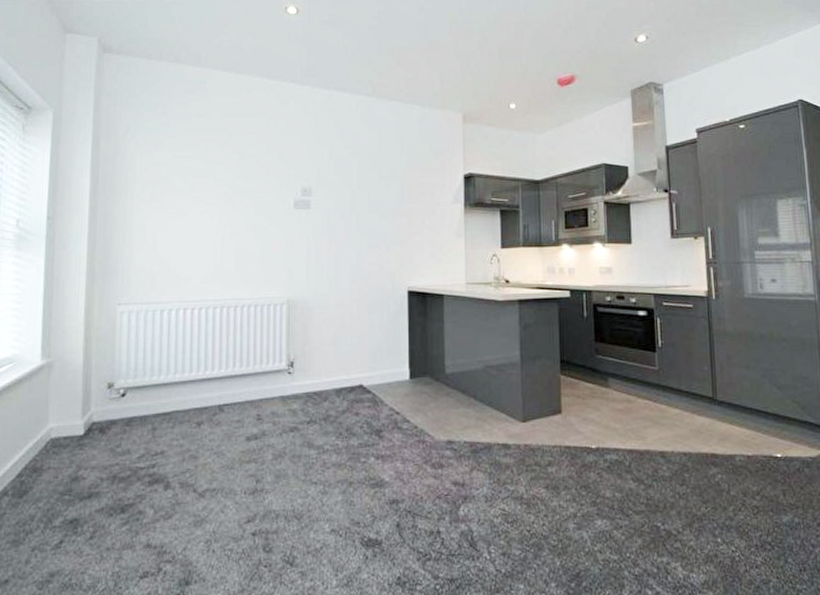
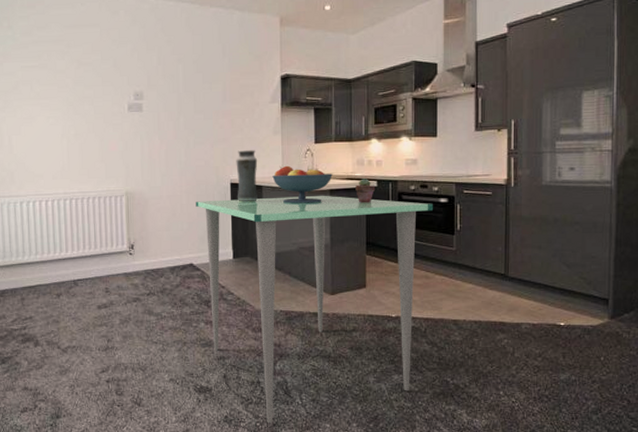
dining table: none [367,306,631,586] -> present [195,195,433,424]
vase: none [414,254,439,313] -> present [236,150,258,202]
fruit bowl: none [455,272,521,315] -> present [272,165,333,204]
potted succulent: none [546,288,569,316] -> present [355,179,376,203]

